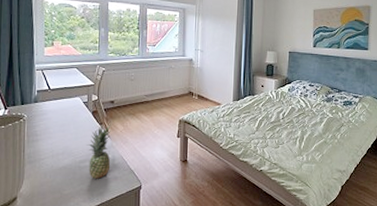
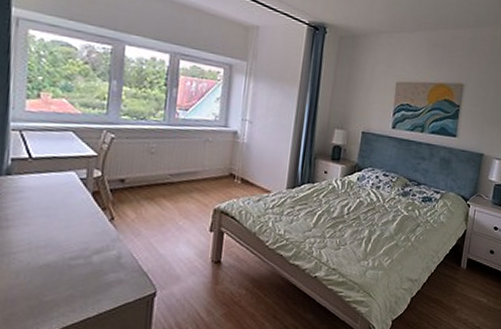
fruit: present [87,125,112,179] -> none [82,211,120,282]

